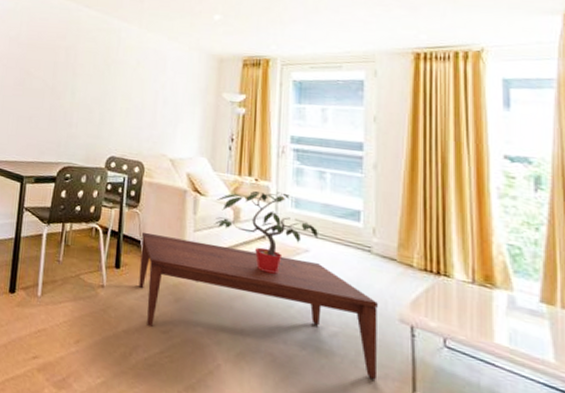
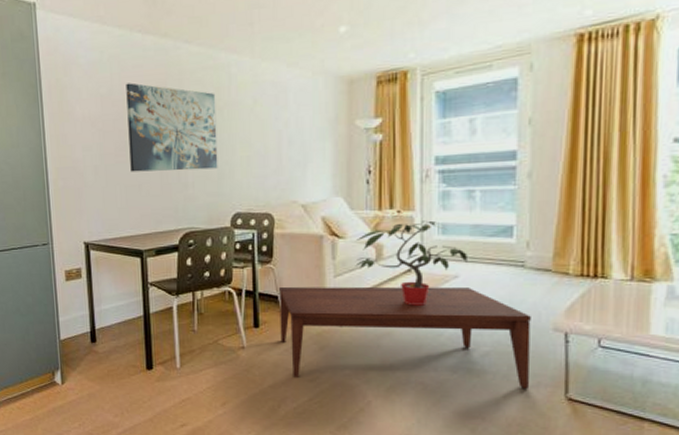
wall art: none [24,31,106,115] -> present [126,83,218,172]

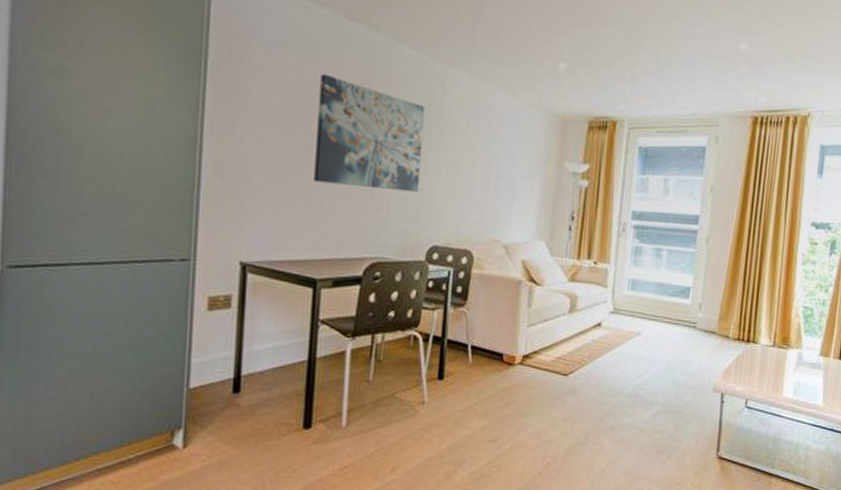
coffee table: present [279,286,531,388] -> none [465,335,697,447]
potted plant: present [355,220,471,306] -> none [549,274,653,362]

